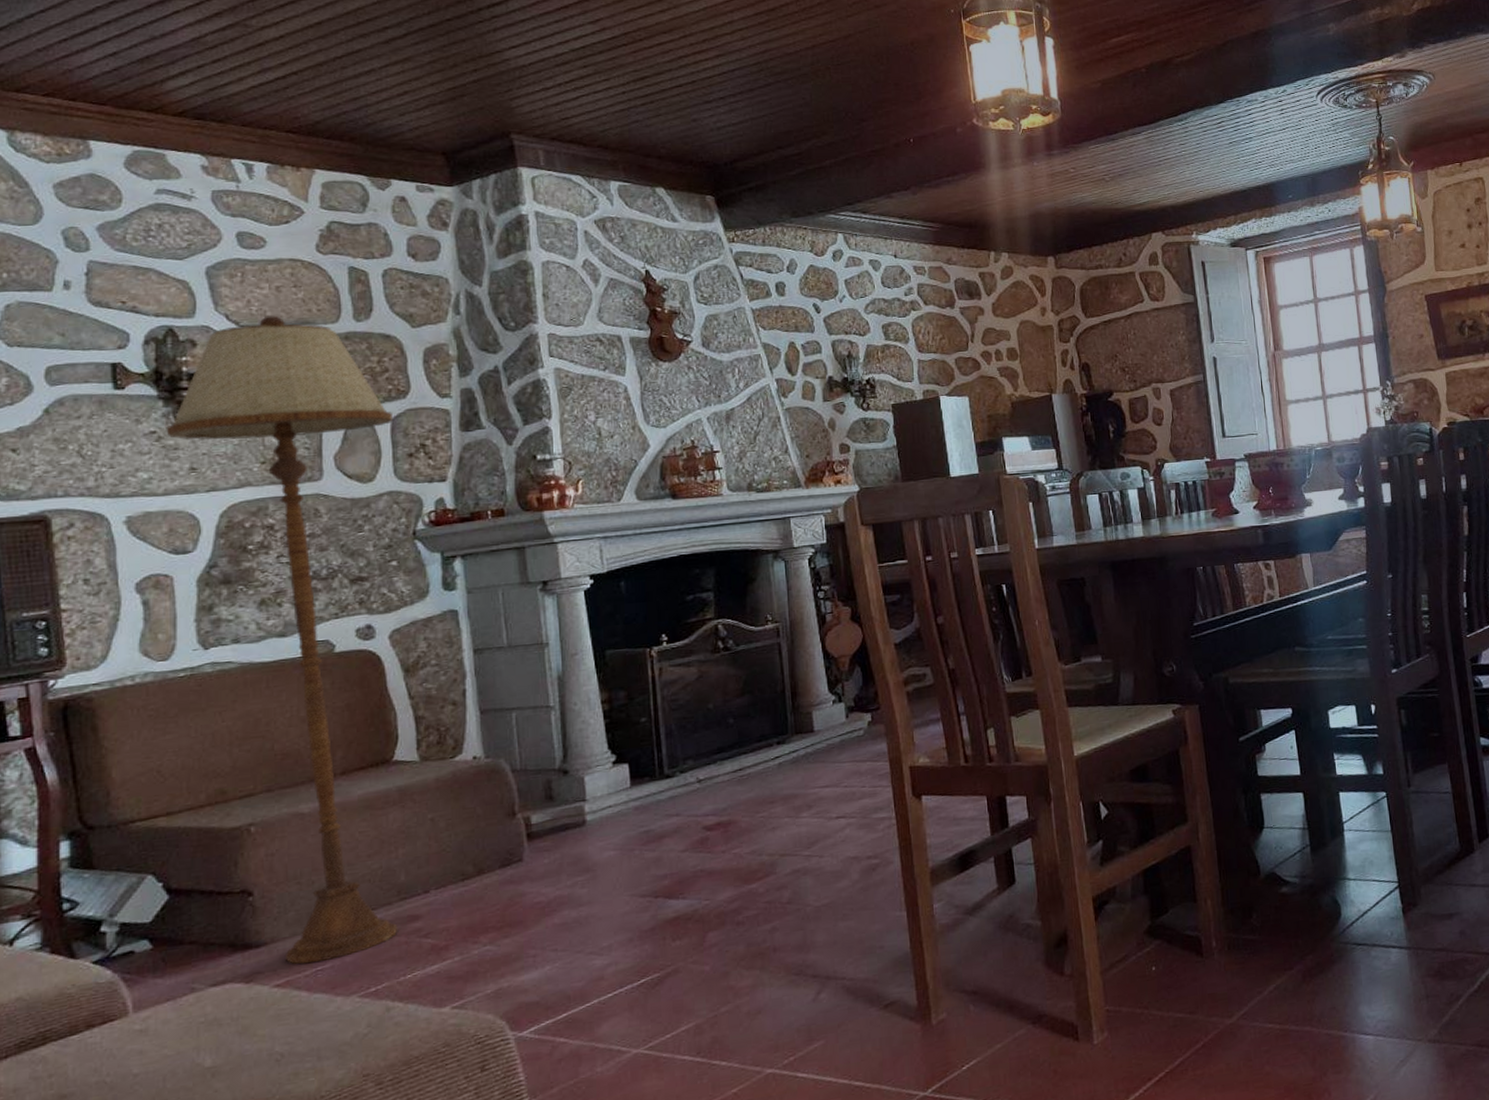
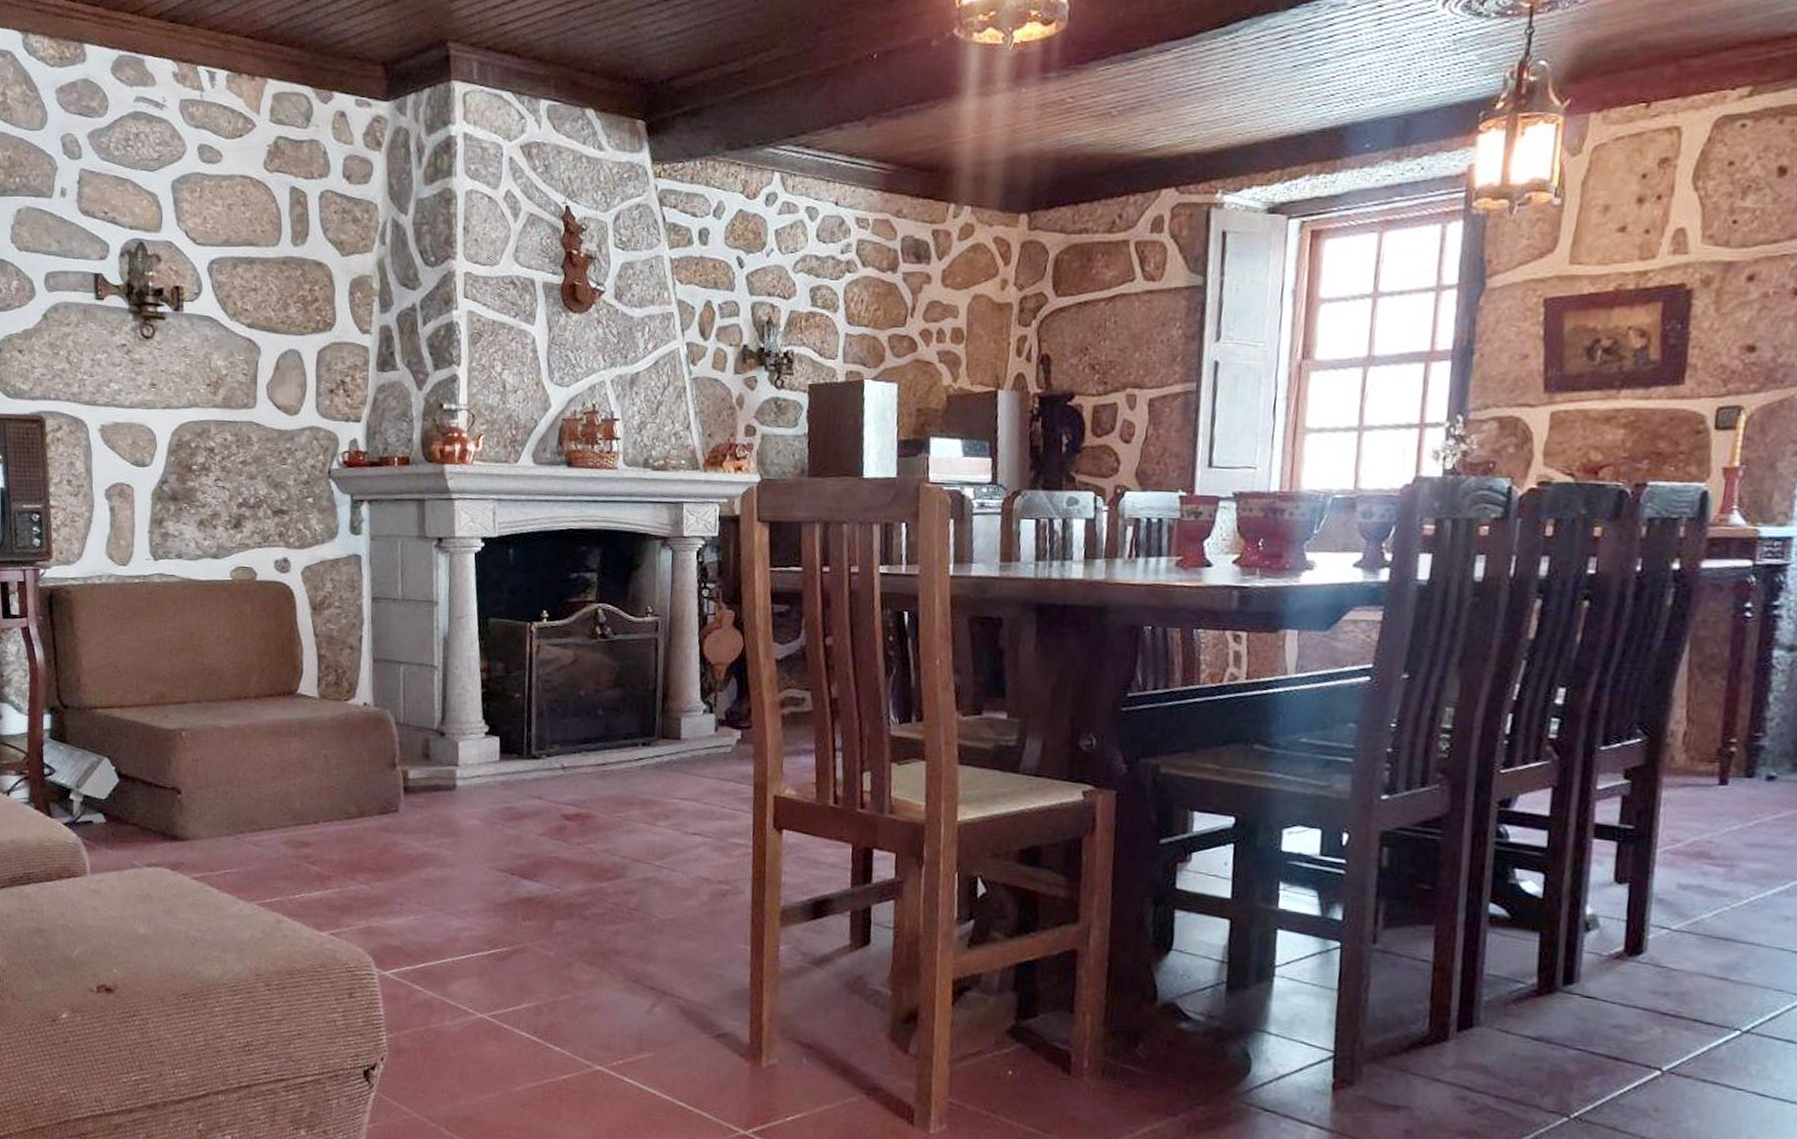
floor lamp: present [166,315,398,964] -> none [134,234,319,866]

